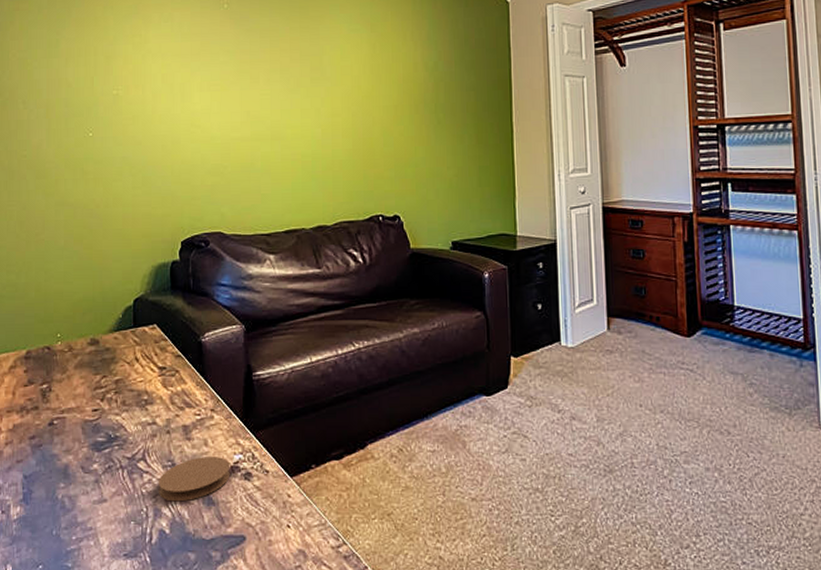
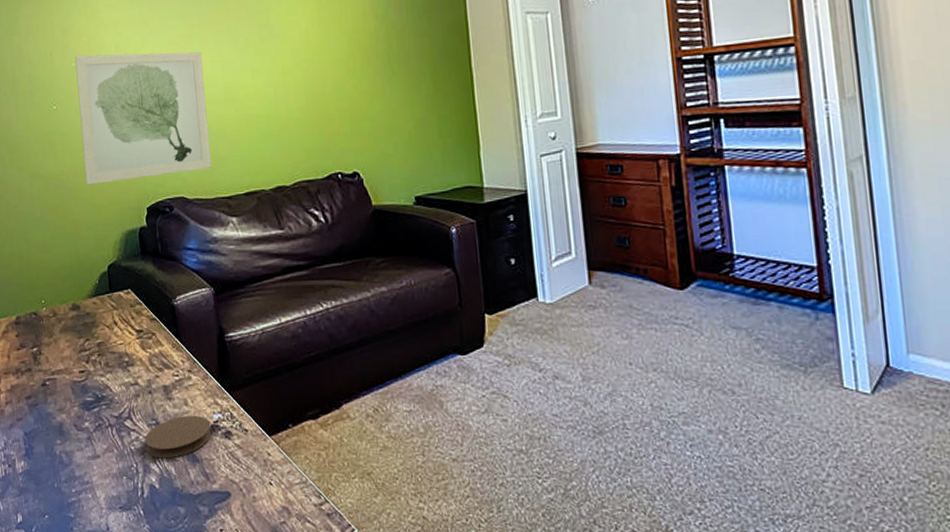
wall art: none [117,83,252,216] -> present [75,51,211,185]

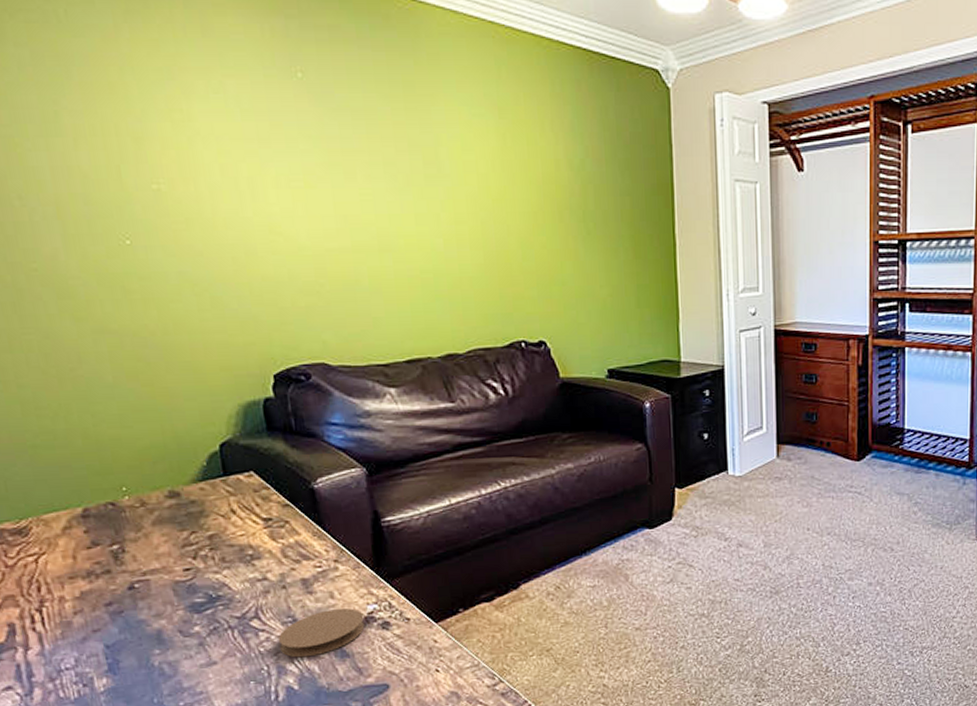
wall art: present [75,51,211,185] -> none [157,174,362,345]

